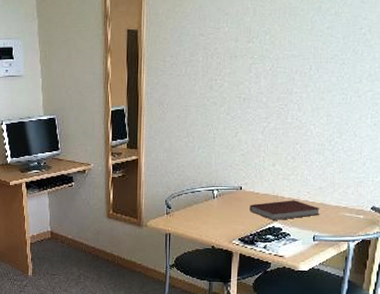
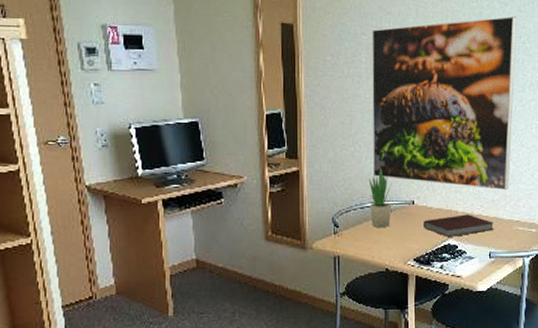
potted plant: none [200,155,222,210] -> present [368,166,392,227]
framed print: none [205,9,359,178] -> present [372,16,517,190]

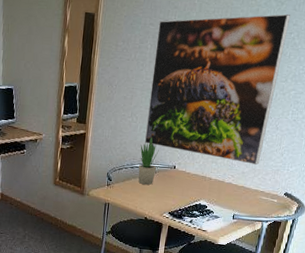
notebook: present [423,214,494,237] -> none [180,181,241,199]

